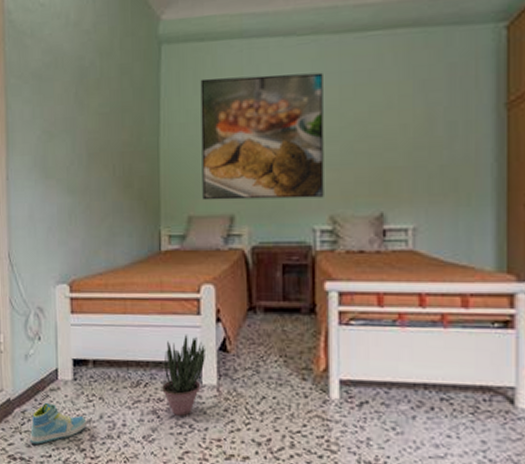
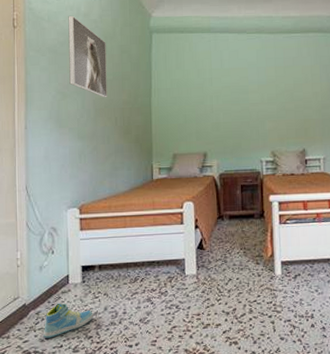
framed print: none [54,26,103,138] -> present [68,15,107,98]
potted plant: present [162,334,207,416] -> none [155,239,188,300]
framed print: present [200,72,324,201] -> none [181,58,267,143]

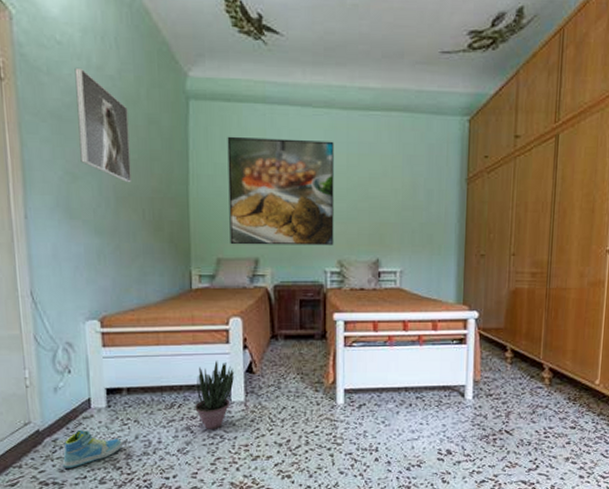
potted plant: none [155,239,188,300] -> present [195,360,235,429]
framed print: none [181,58,267,143] -> present [227,136,334,246]

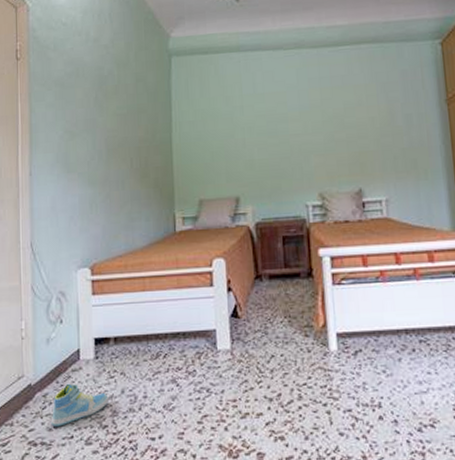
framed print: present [74,67,132,183] -> none [76,41,121,136]
potted plant: present [195,360,235,429] -> none [180,305,220,382]
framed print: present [227,136,334,246] -> none [206,78,313,186]

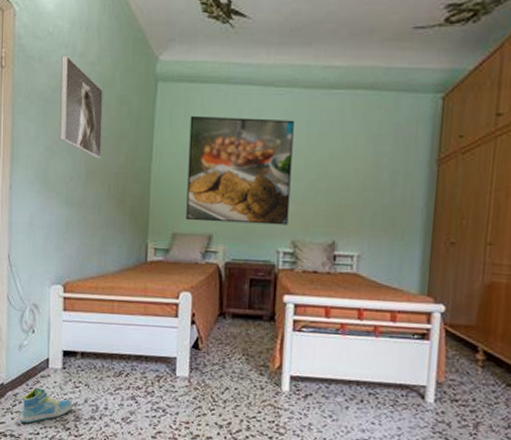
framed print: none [76,41,121,136] -> present [60,55,103,159]
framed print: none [206,78,313,186] -> present [186,115,294,225]

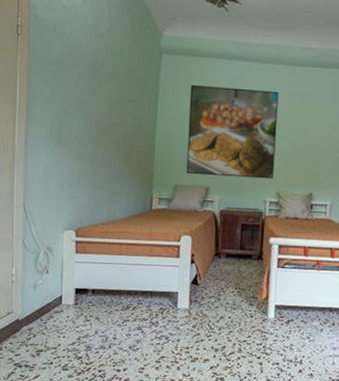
sneaker: present [20,387,73,423] -> none [34,321,84,354]
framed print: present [60,55,103,159] -> none [72,26,113,120]

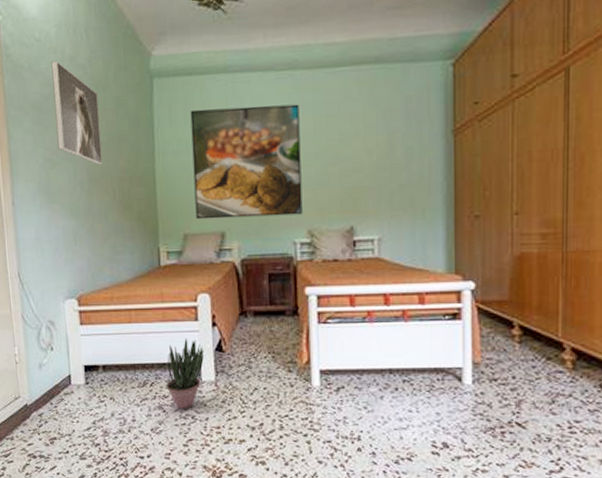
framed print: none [72,26,113,120] -> present [51,60,103,165]
potted plant: none [146,271,182,331] -> present [166,338,205,409]

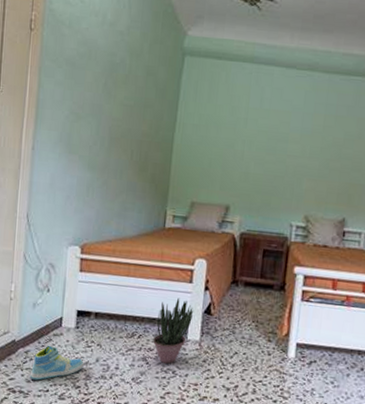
sneaker: none [47,405,100,443] -> present [30,345,84,380]
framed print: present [51,60,103,165] -> none [85,23,131,126]
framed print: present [190,104,303,220] -> none [205,90,313,201]

